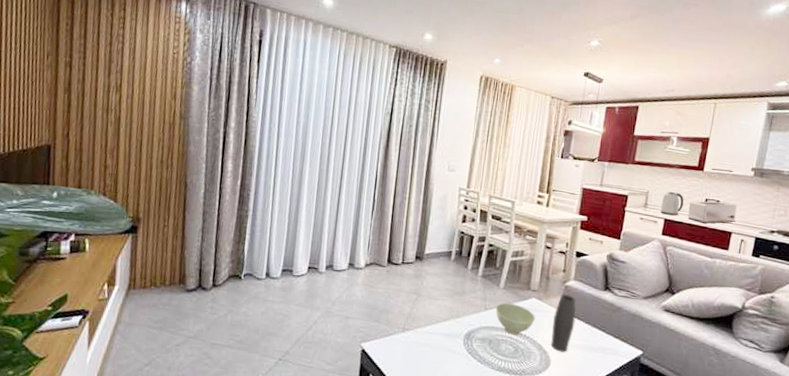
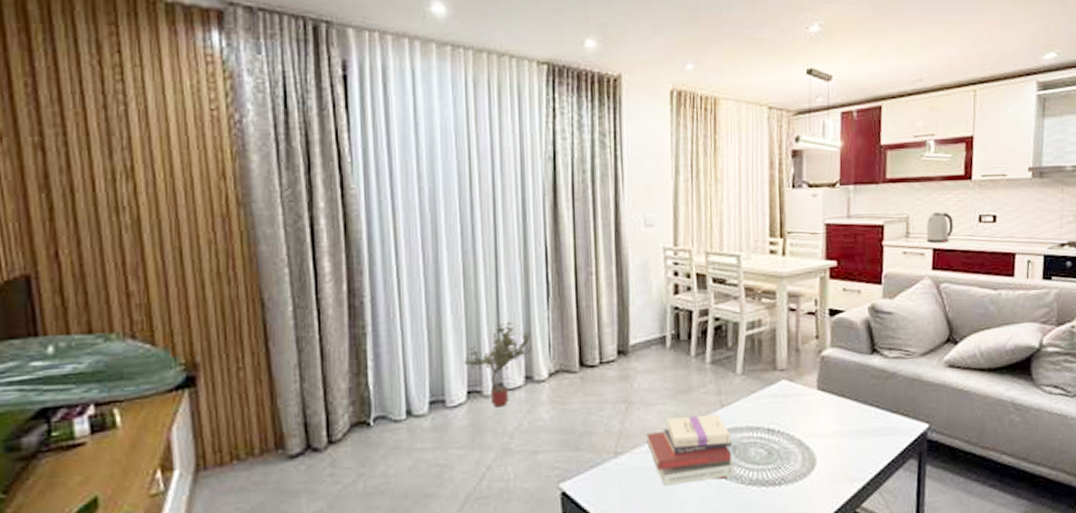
potted tree: none [309,223,357,282] -> present [464,321,533,407]
books: none [427,310,490,362] -> present [646,414,735,486]
bowl: present [495,303,535,335] -> none [735,392,789,434]
vase: present [550,294,576,352] -> none [812,367,840,445]
toaster: present [687,201,737,224] -> none [960,215,1018,247]

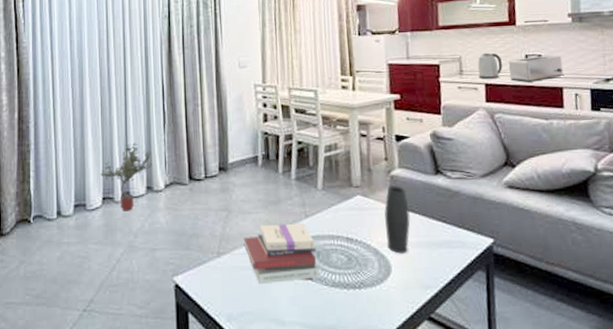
vase: none [812,367,840,445] -> present [384,186,410,254]
toaster: none [960,215,1018,247] -> present [508,55,563,82]

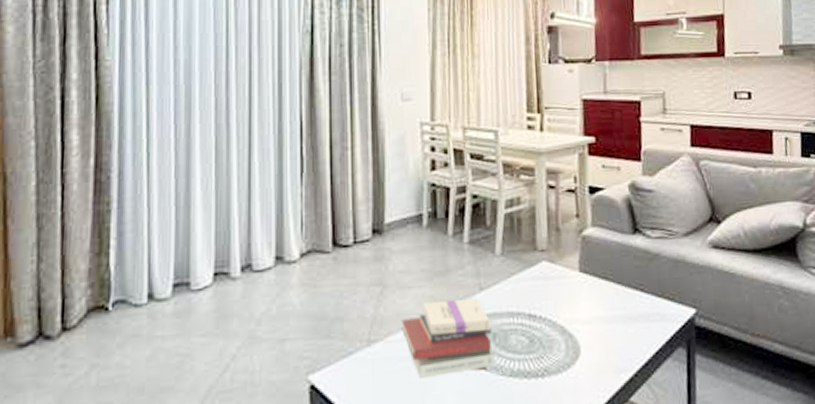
potted tree: present [100,143,153,211] -> none [212,198,284,291]
vase: present [384,186,410,254] -> none [574,248,604,332]
kettle: present [477,53,503,79] -> none [682,88,710,120]
toaster: present [508,55,563,82] -> none [716,92,773,124]

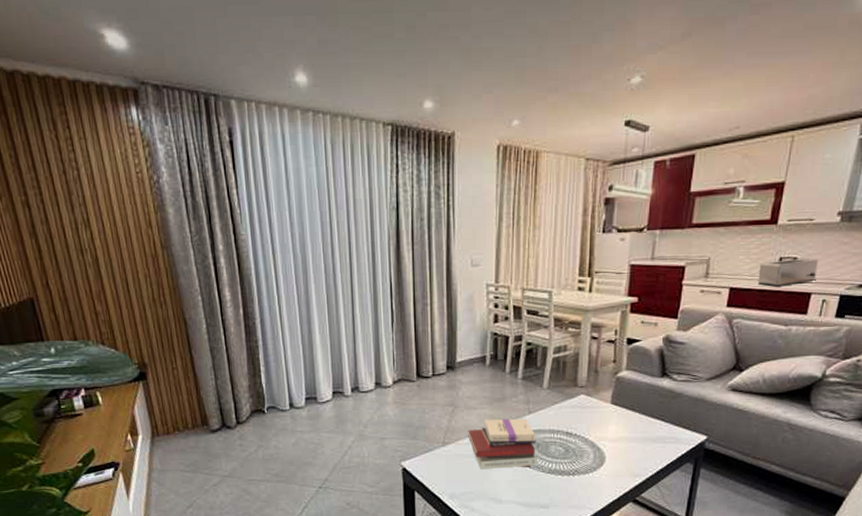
toaster: none [716,92,773,124] -> present [757,258,819,287]

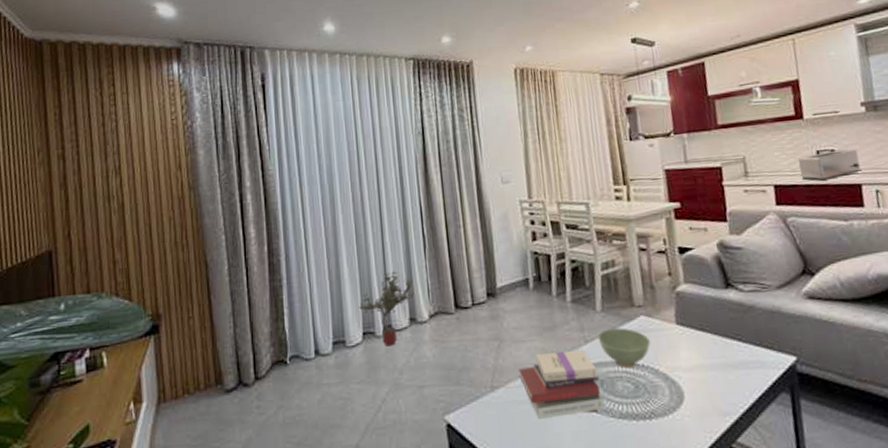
potted tree: none [330,341,381,405] -> present [359,271,415,346]
bowl: none [540,403,585,436] -> present [597,328,650,368]

